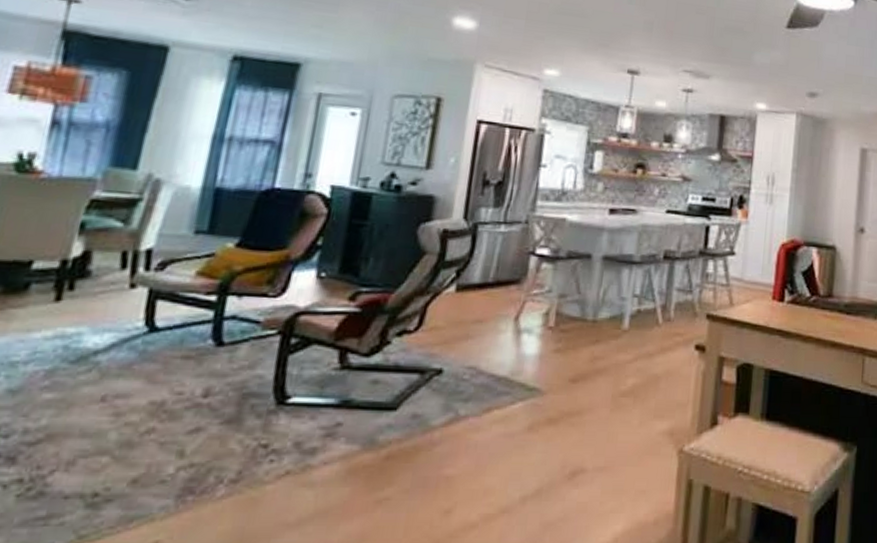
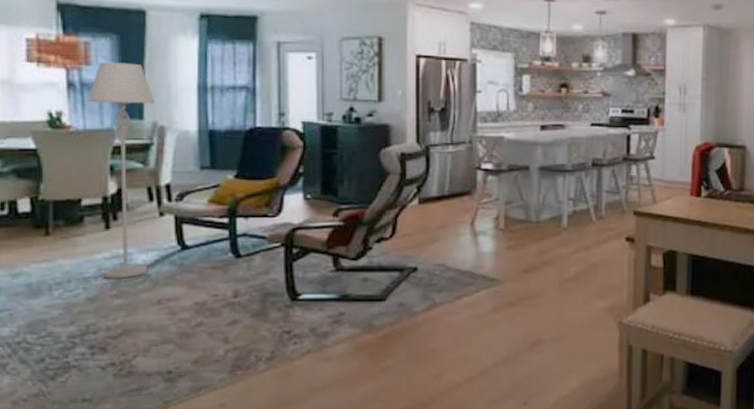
floor lamp: none [36,100,156,365] -> present [87,62,154,279]

